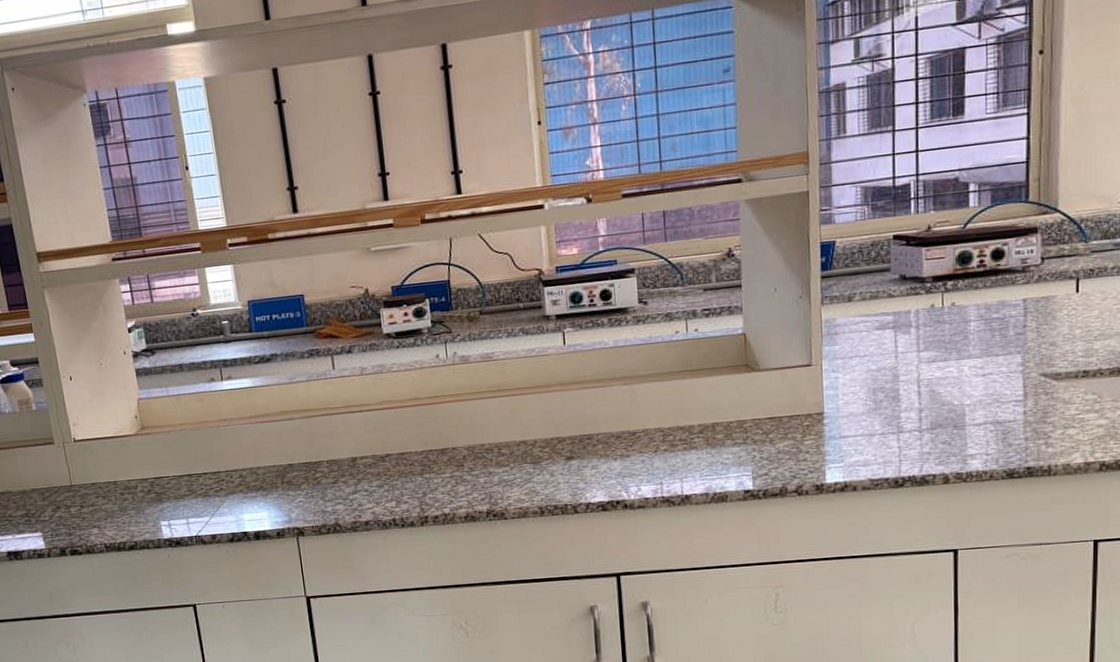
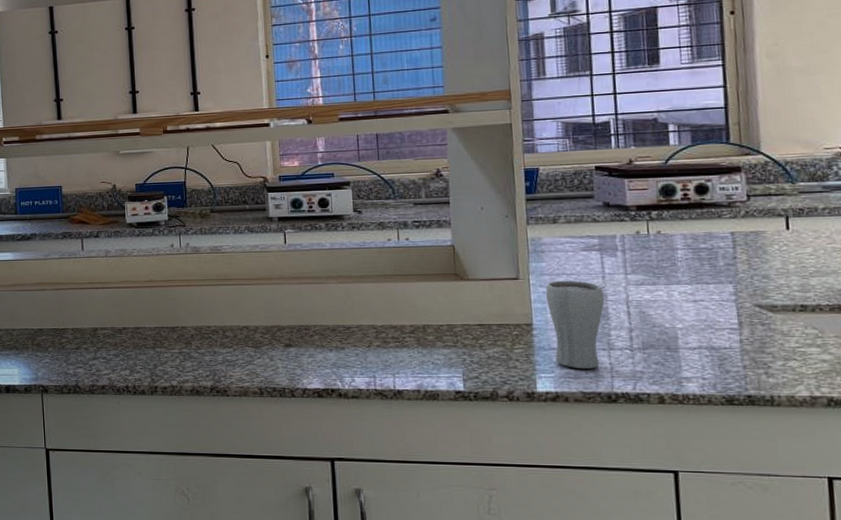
drinking glass: none [837,362,896,456] -> present [545,280,605,368]

